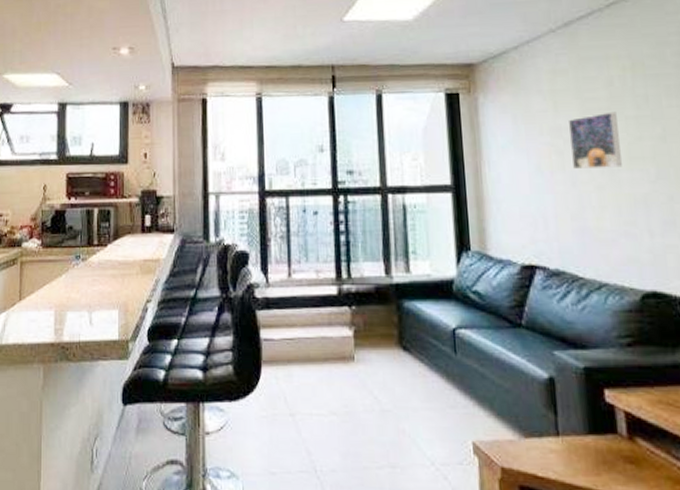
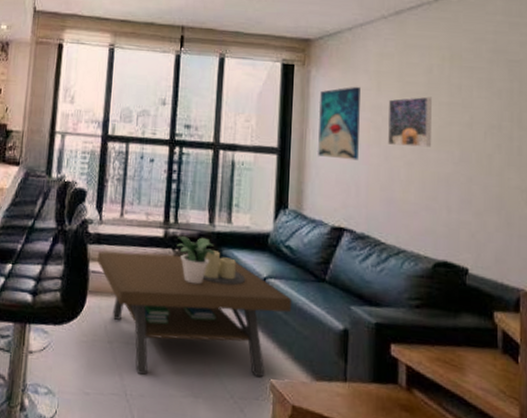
coffee table: none [268,304,488,447] -> present [97,250,292,378]
potted plant: none [353,291,395,343] -> present [177,236,215,285]
wall art: none [491,109,542,190] -> present [317,86,360,161]

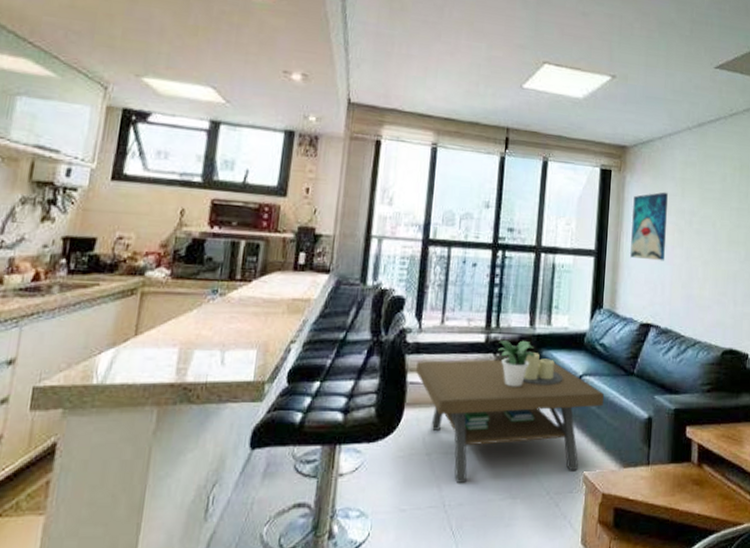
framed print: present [388,96,432,148] -> none [689,202,725,248]

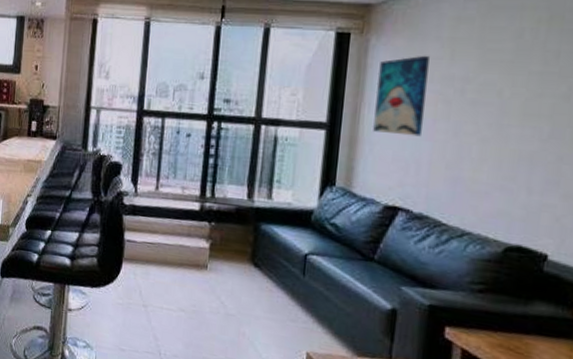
coffee table: present [416,353,605,483] -> none [133,221,336,349]
potted plant: present [498,340,535,387] -> none [213,210,253,258]

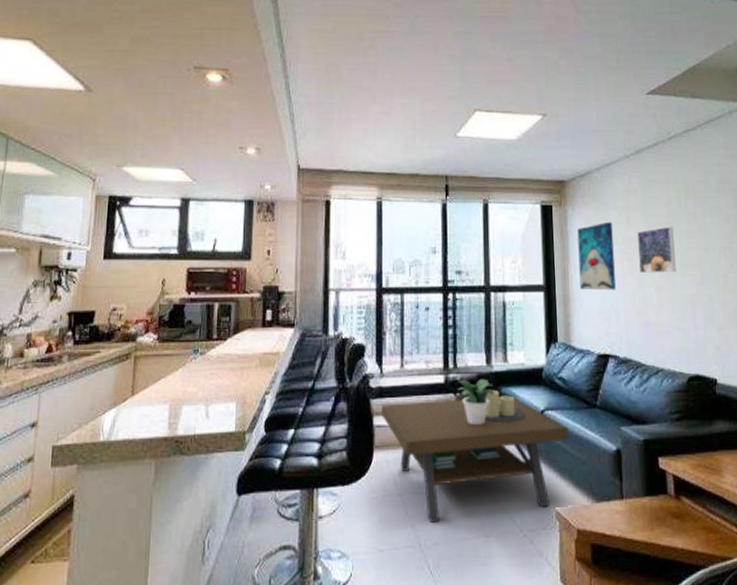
coffee table: none [133,221,336,349] -> present [382,390,569,522]
potted plant: none [213,210,253,258] -> present [458,379,494,426]
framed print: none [459,65,520,123] -> present [636,226,676,273]

